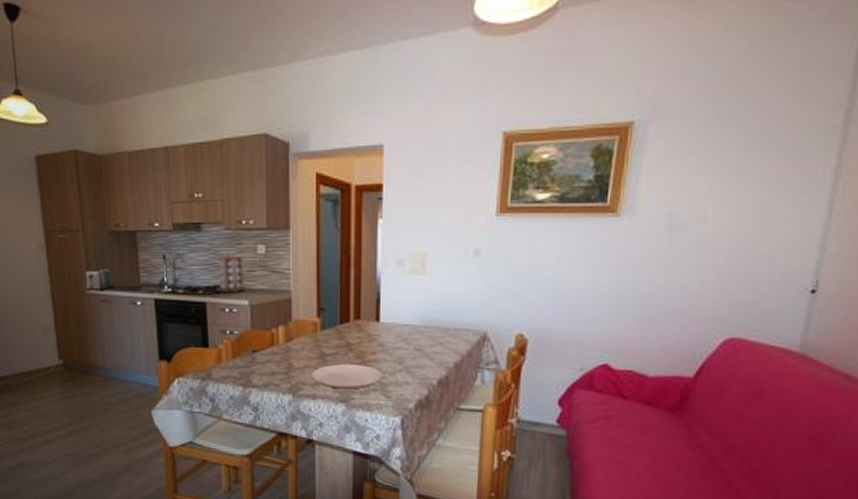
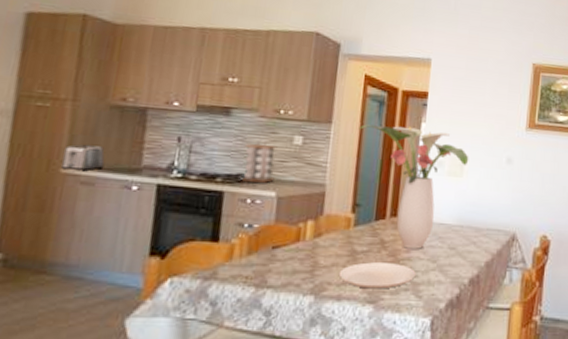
flower arrangement: none [315,223,432,351] -> present [358,124,469,249]

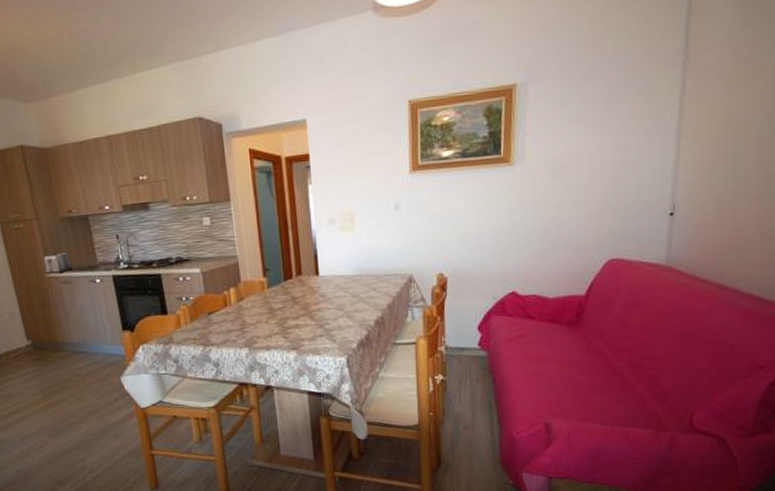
spice rack: present [242,139,278,183] -> none [166,225,196,263]
plate: present [338,262,416,289] -> none [263,315,327,339]
flower arrangement: present [358,124,469,249] -> none [254,190,358,301]

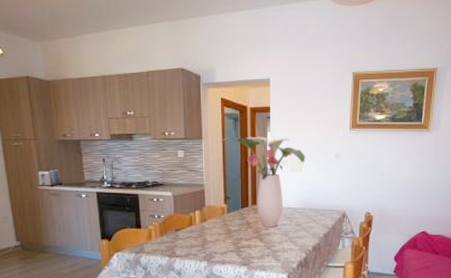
flower arrangement: none [254,190,358,301] -> present [222,135,306,227]

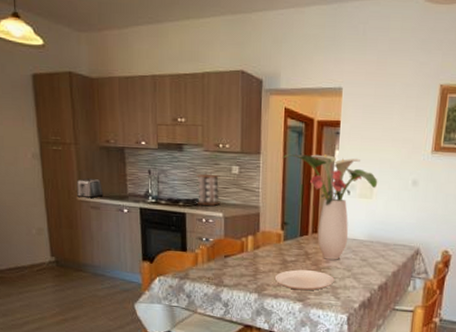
spice rack: none [146,155,169,186] -> present [196,170,221,206]
plate: none [221,238,274,256] -> present [274,269,334,291]

